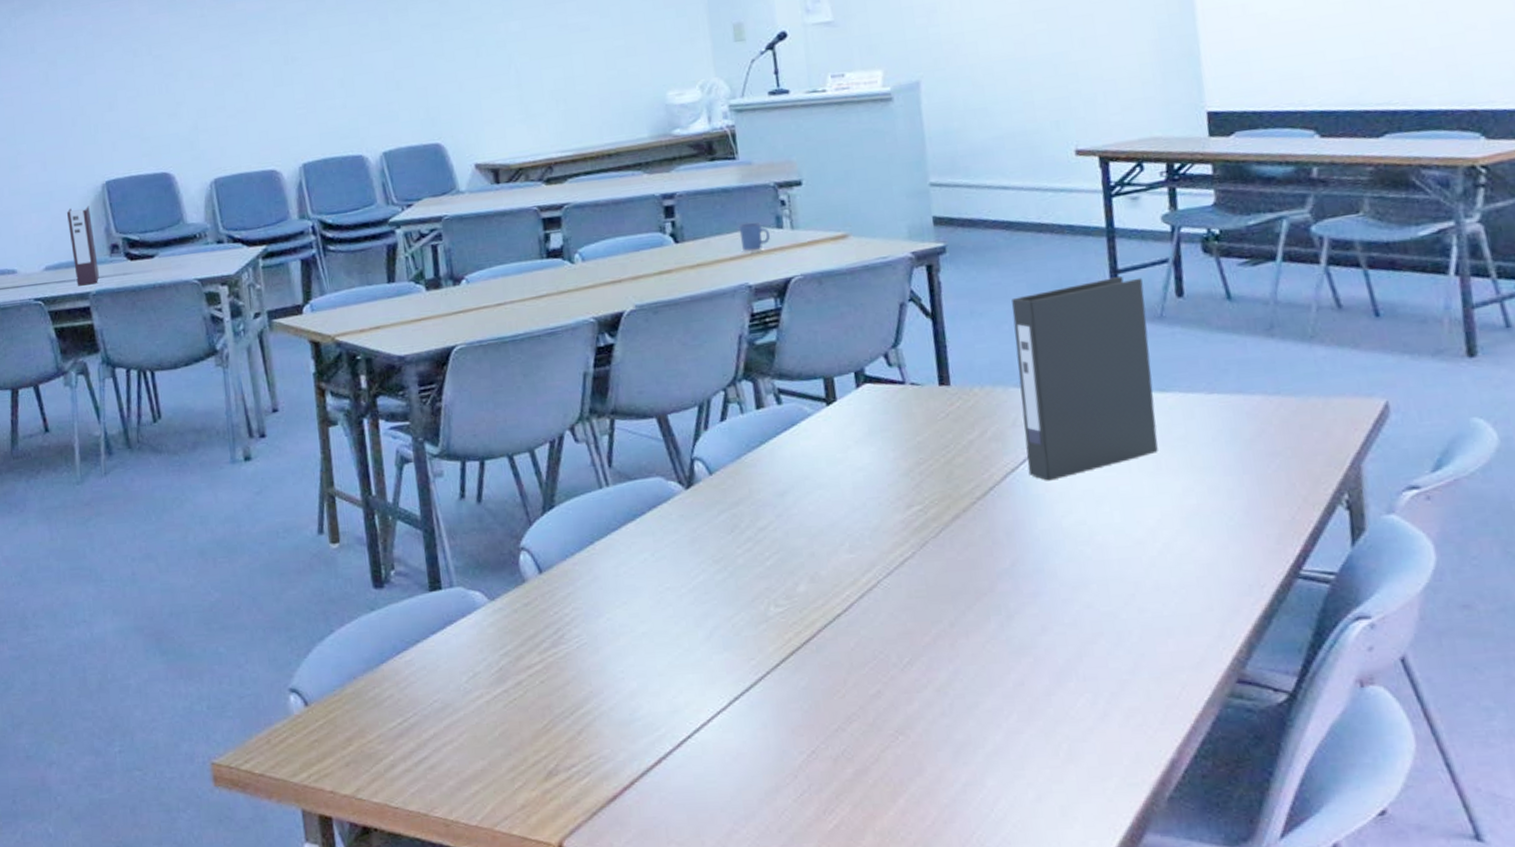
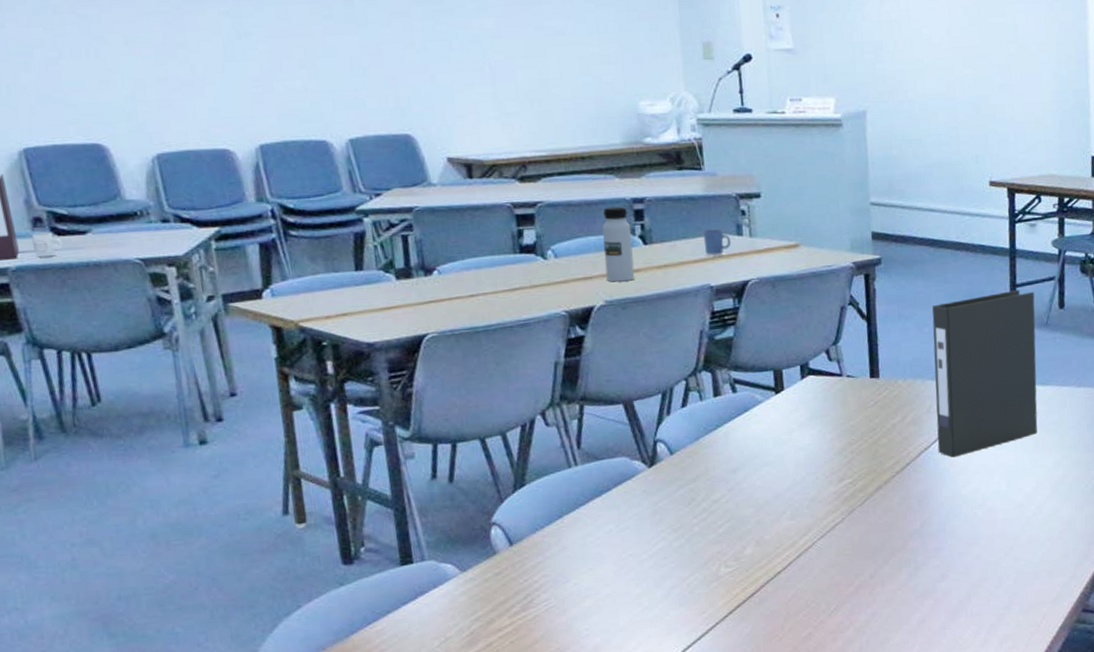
mug: none [110,257,135,282] -> present [32,232,64,258]
water bottle: none [631,203,667,285] -> present [602,206,635,282]

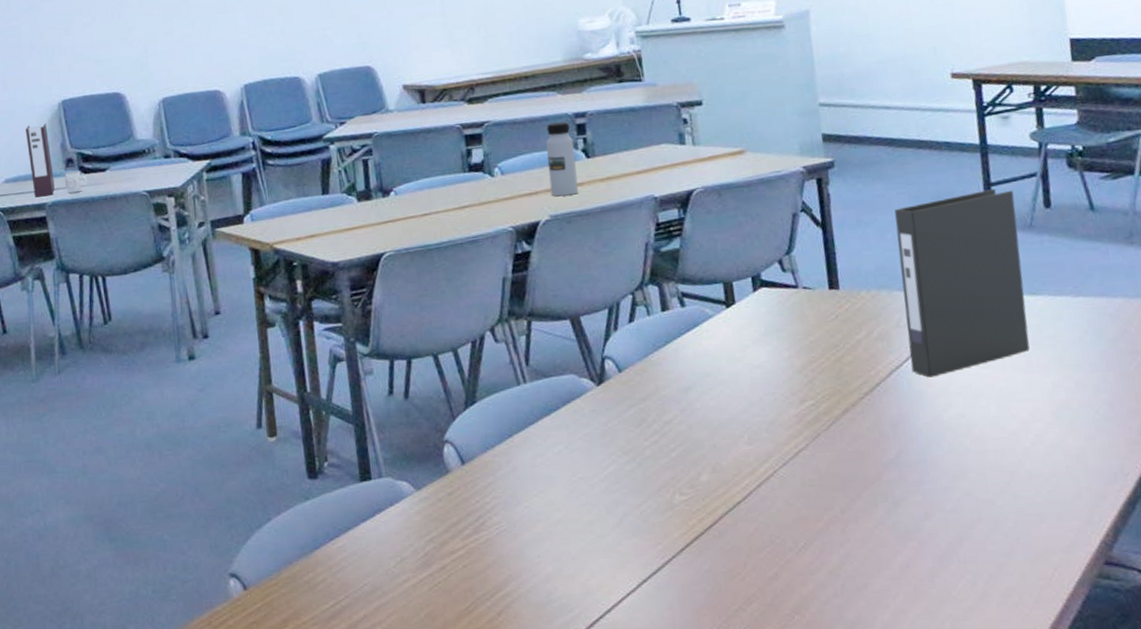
mug: present [702,229,732,256] -> none [644,139,674,167]

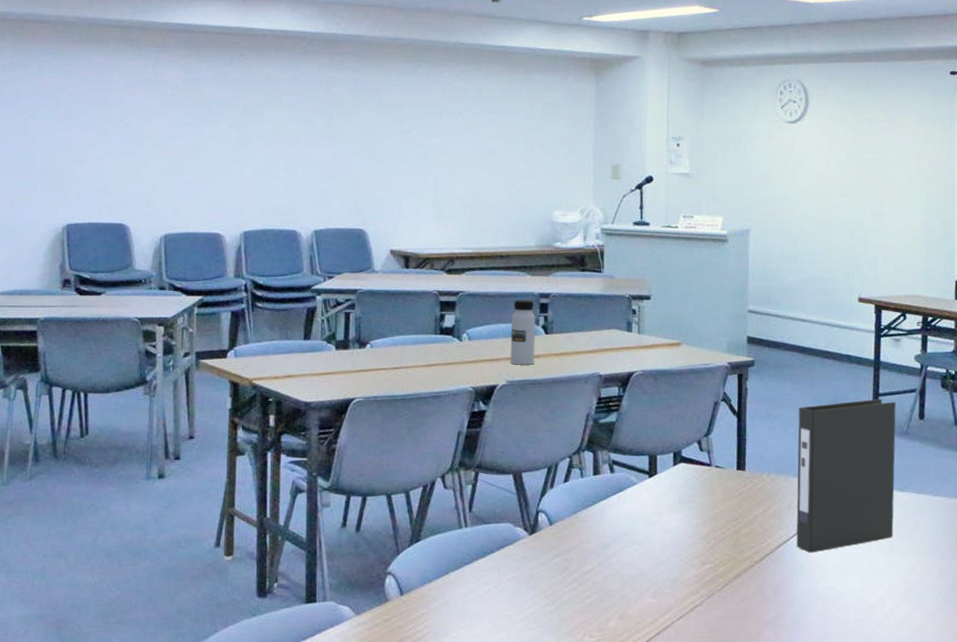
binder: present [26,123,55,198] -> none [26,244,50,312]
mug: present [65,171,88,193] -> none [60,292,82,312]

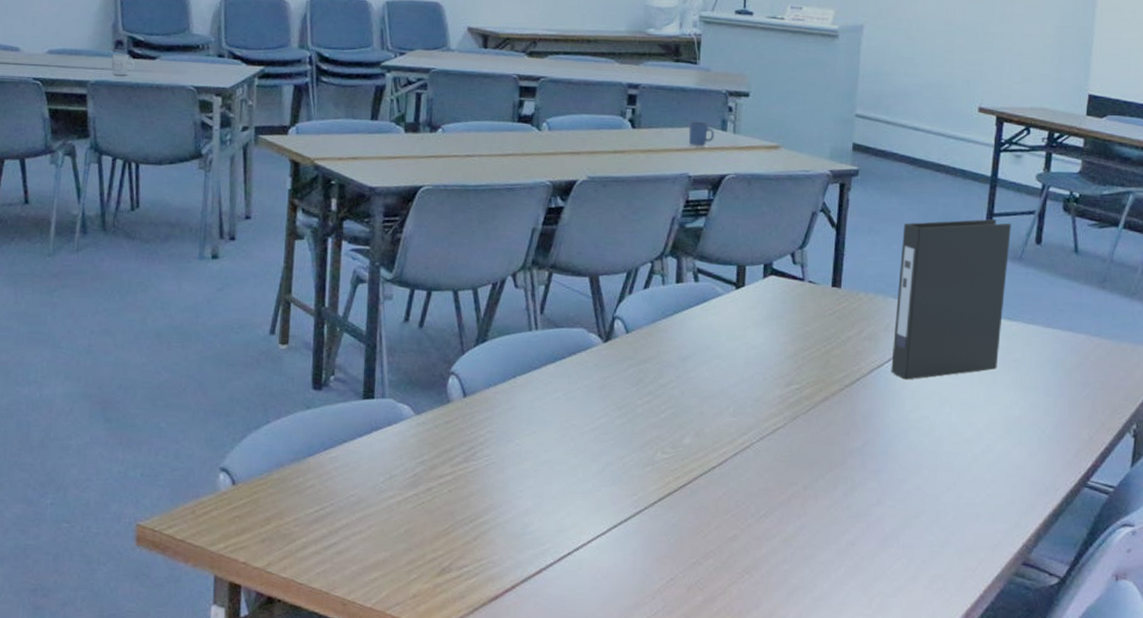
mug: none [60,292,82,312] -> present [111,54,136,76]
water bottle: present [510,299,536,365] -> none [593,89,623,161]
mug: none [597,324,622,348] -> present [688,121,715,147]

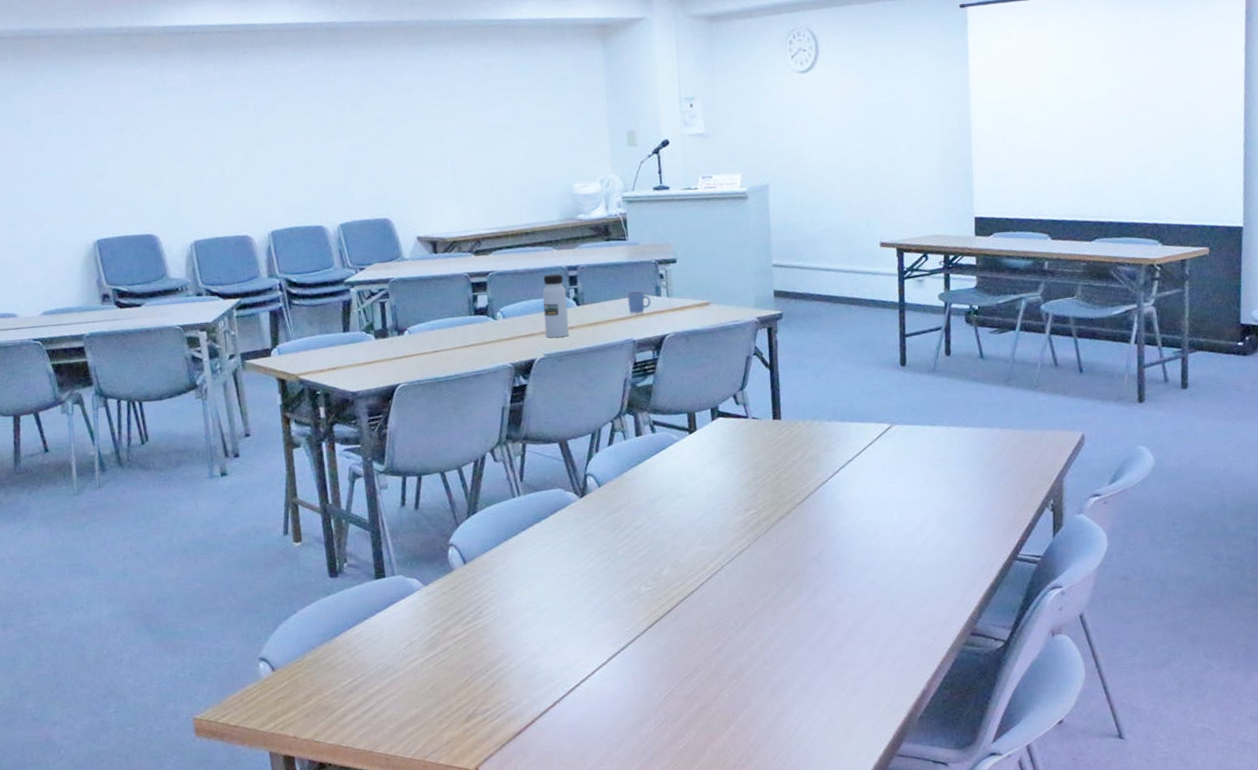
mug: present [111,54,136,76] -> none [101,305,124,326]
water bottle: none [593,89,623,161] -> present [542,273,570,338]
binder: present [891,218,1011,380] -> none [828,339,927,491]

